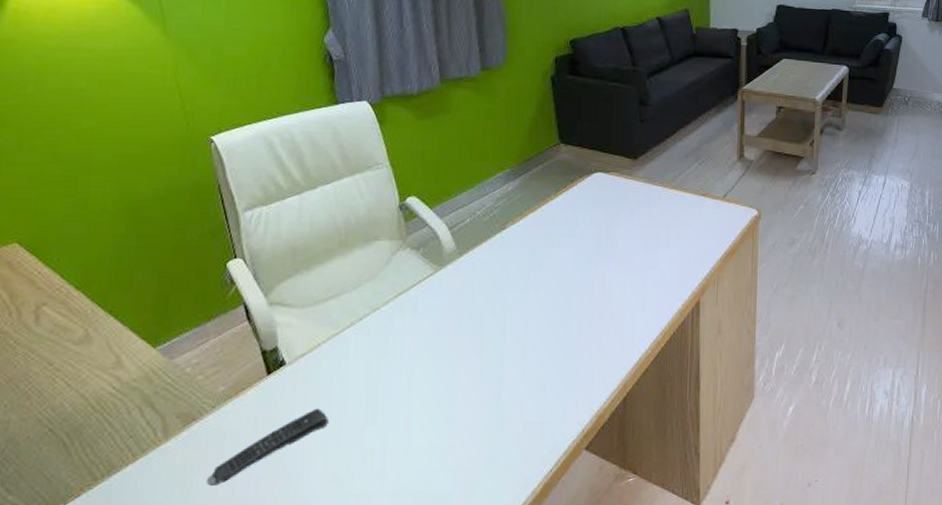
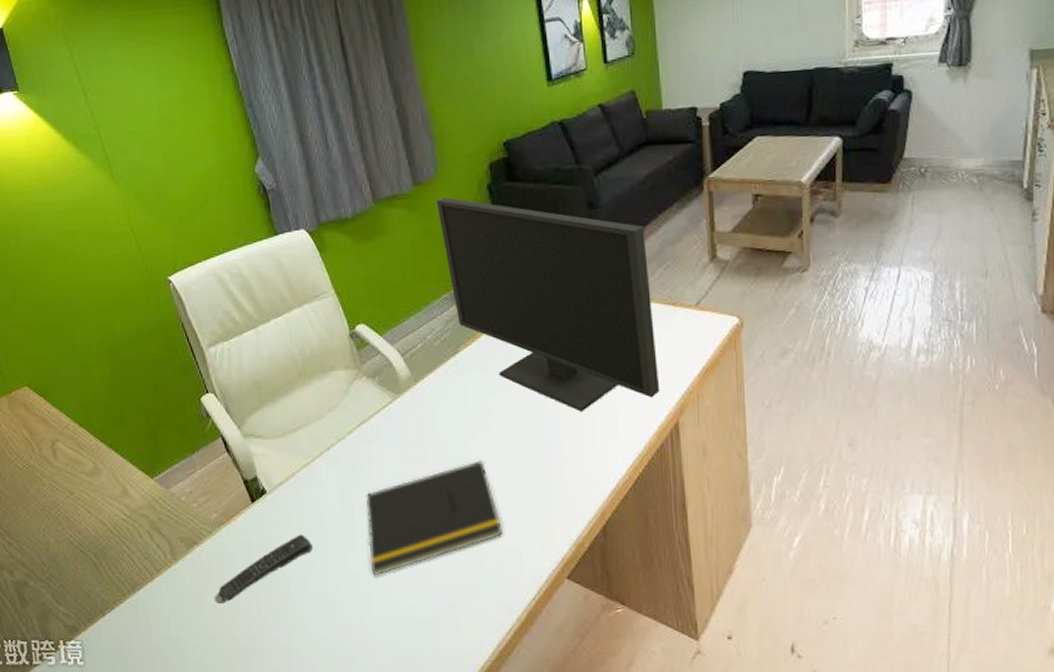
notepad: none [388,333,528,452] -> present [365,460,503,576]
monitor: none [501,84,687,289] -> present [436,197,660,412]

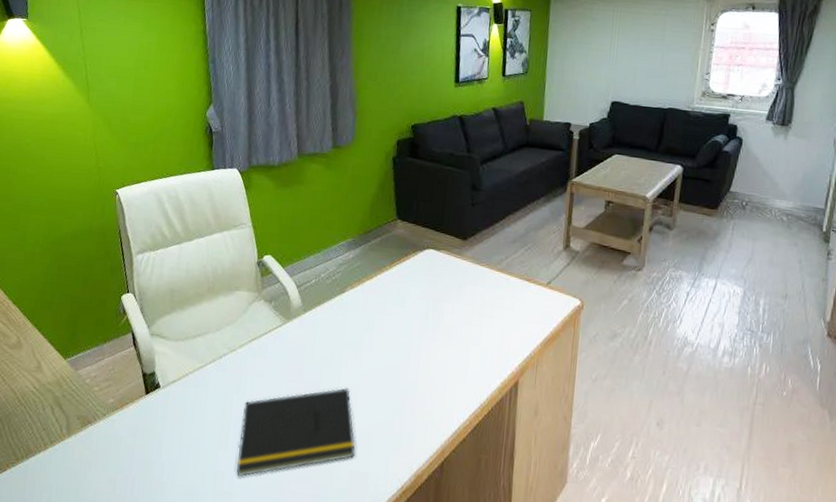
remote control: present [214,534,313,605] -> none [95,429,190,481]
monitor: present [436,197,660,412] -> none [348,161,515,359]

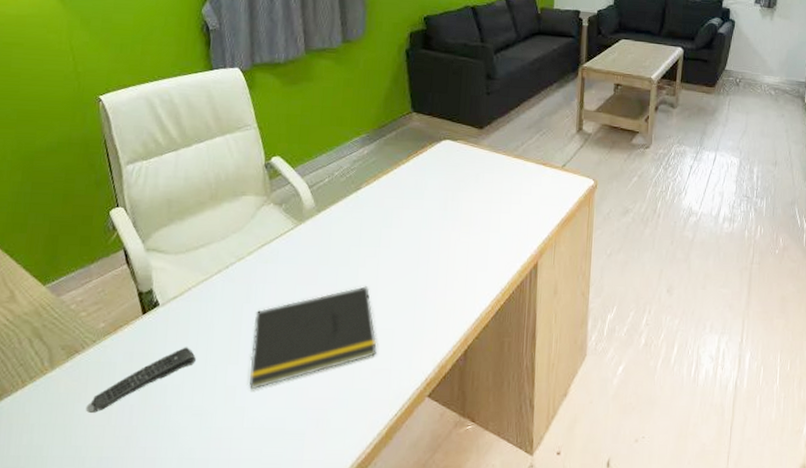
remote control: none [95,429,190,481] -> present [85,347,196,414]

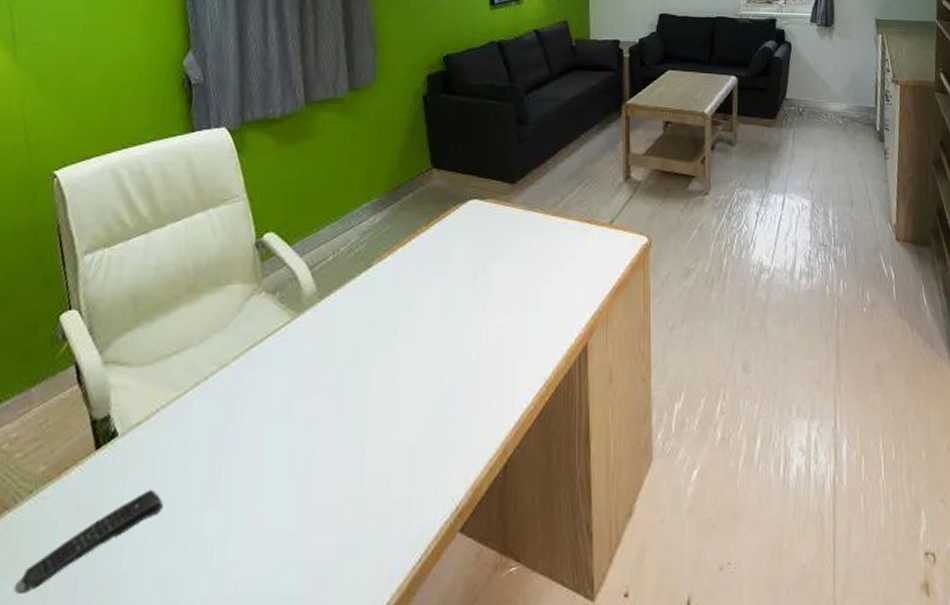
notepad: present [248,286,377,390] -> none [230,390,395,542]

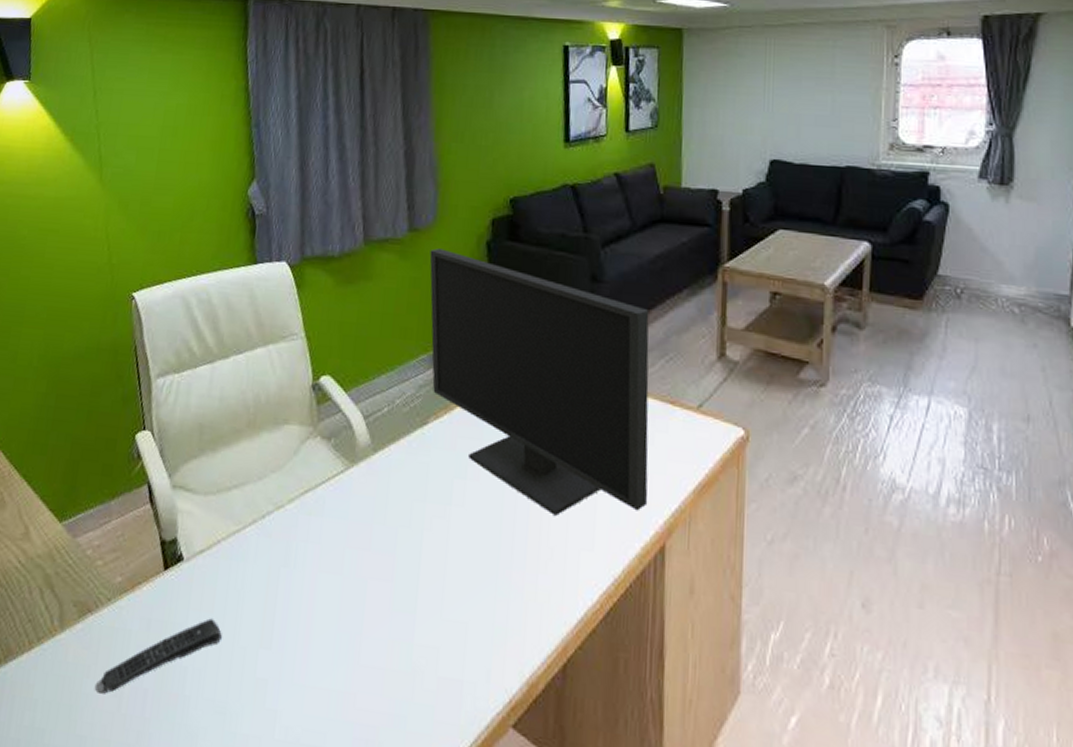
monitor: none [370,105,572,333] -> present [429,248,649,516]

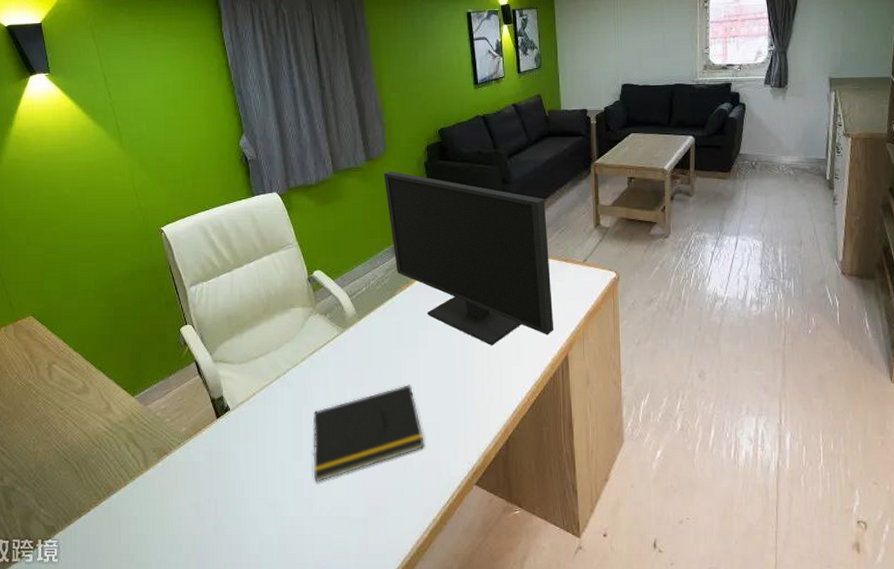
remote control: present [94,618,222,695] -> none [178,446,266,507]
notepad: none [282,557,445,688] -> present [312,385,424,483]

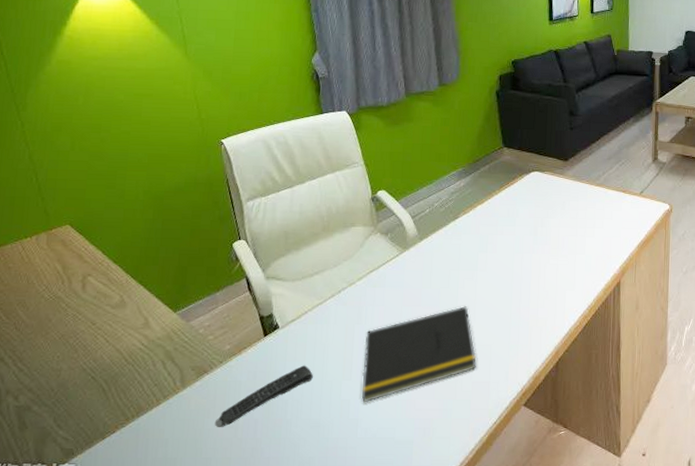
remote control: none [178,446,266,507] -> present [214,365,313,428]
monitor: present [383,171,554,345] -> none [455,97,609,270]

